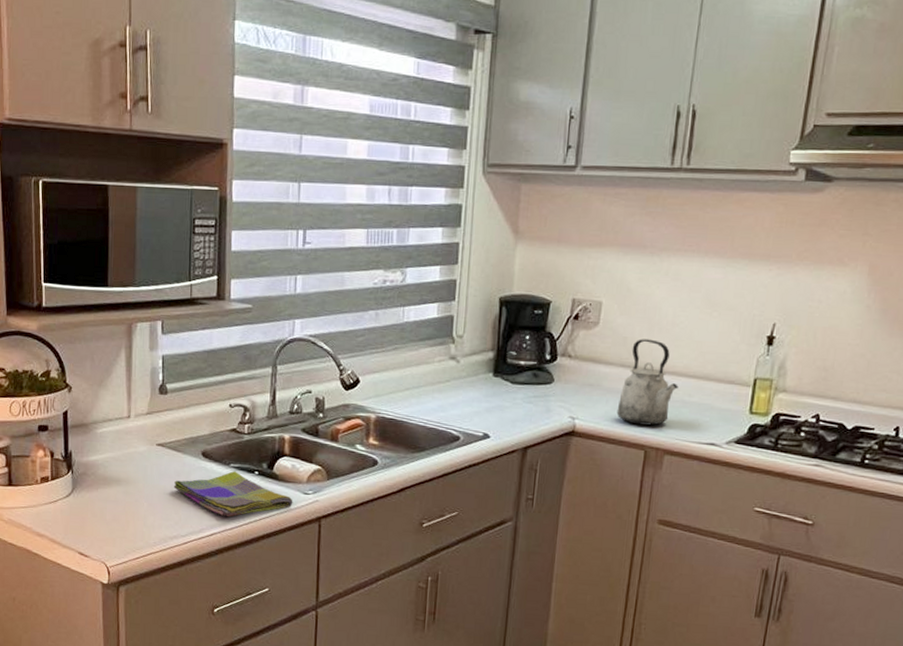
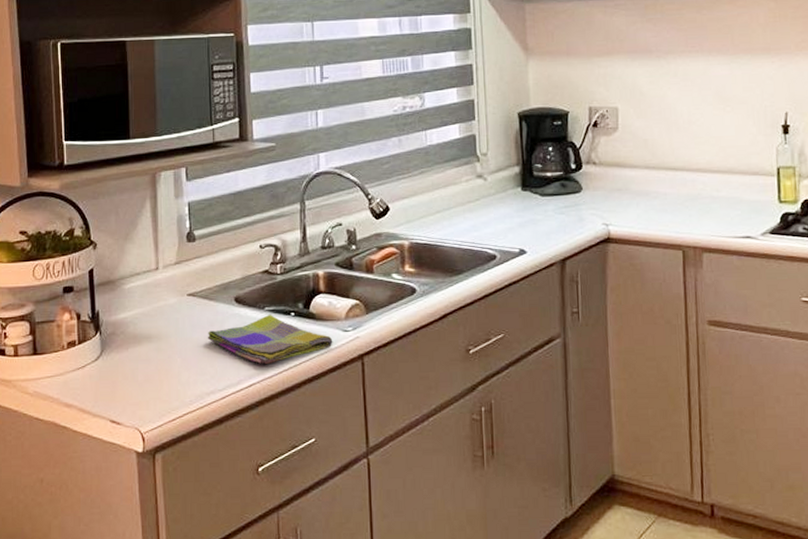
kettle: present [616,339,678,426] -> none [648,139,705,225]

